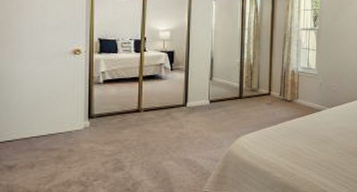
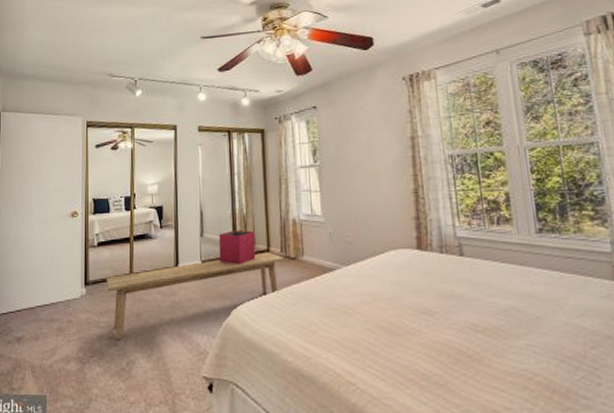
bench: none [112,95,283,165] -> present [106,251,286,339]
storage bin: none [226,76,259,105] -> present [218,230,256,265]

